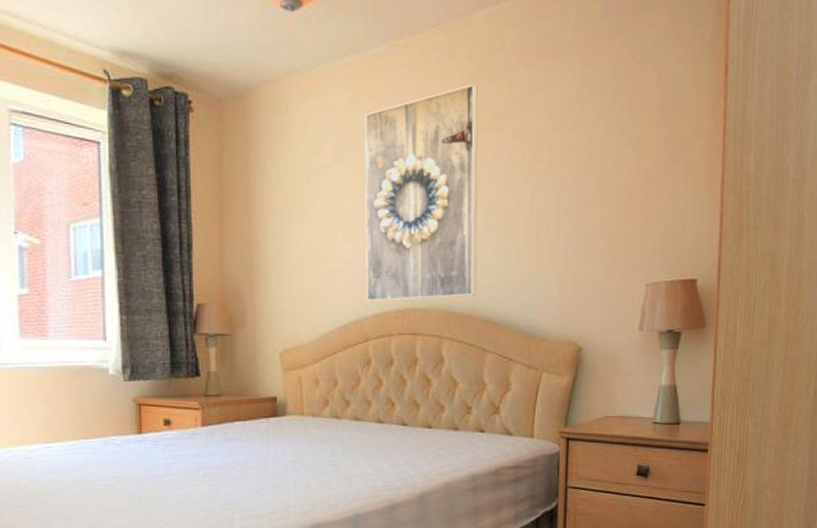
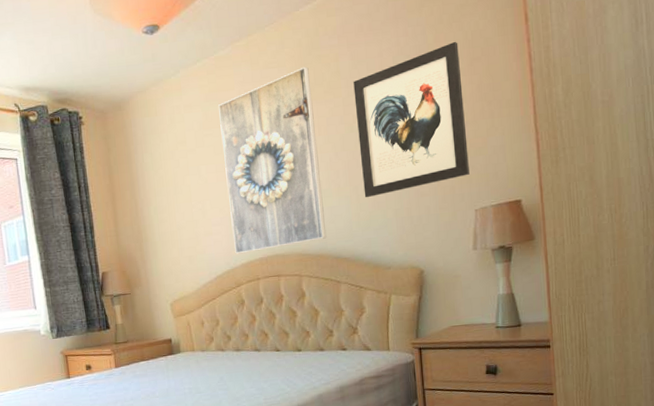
wall art: none [525,83,650,254] -> present [353,41,470,198]

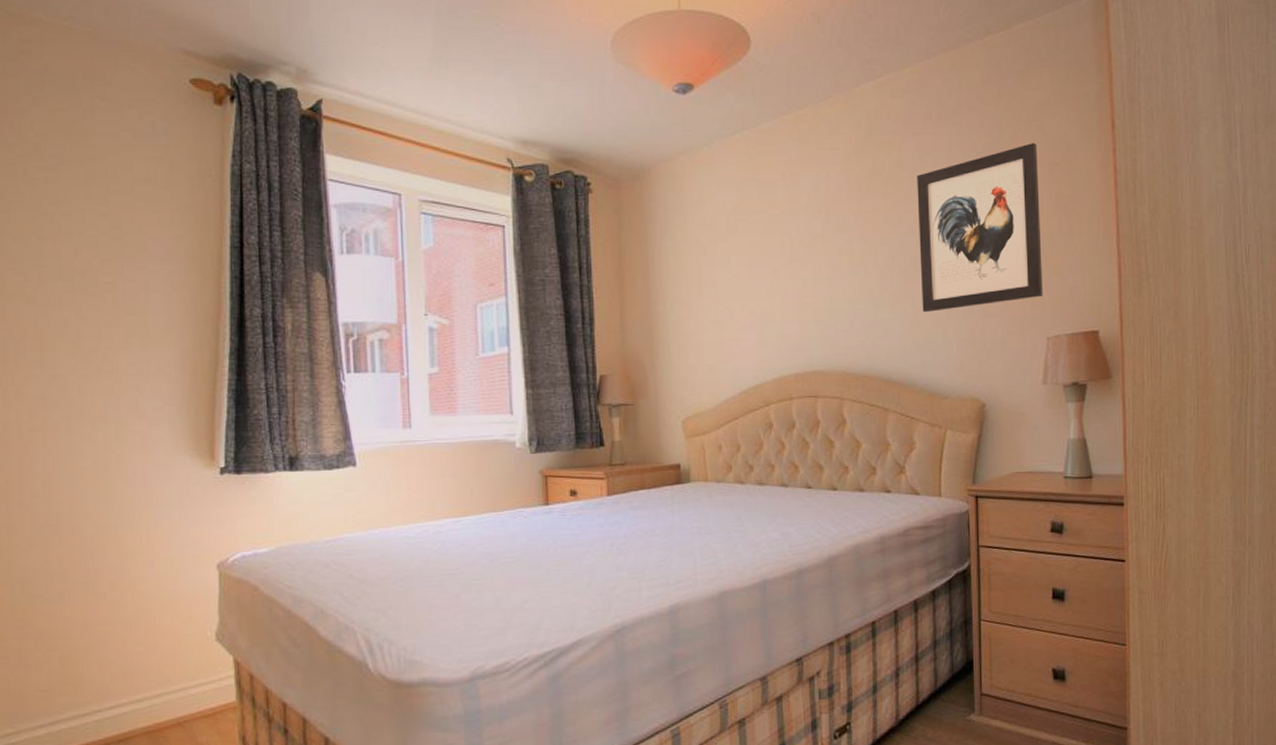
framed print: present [218,66,327,254] -> none [758,152,876,367]

